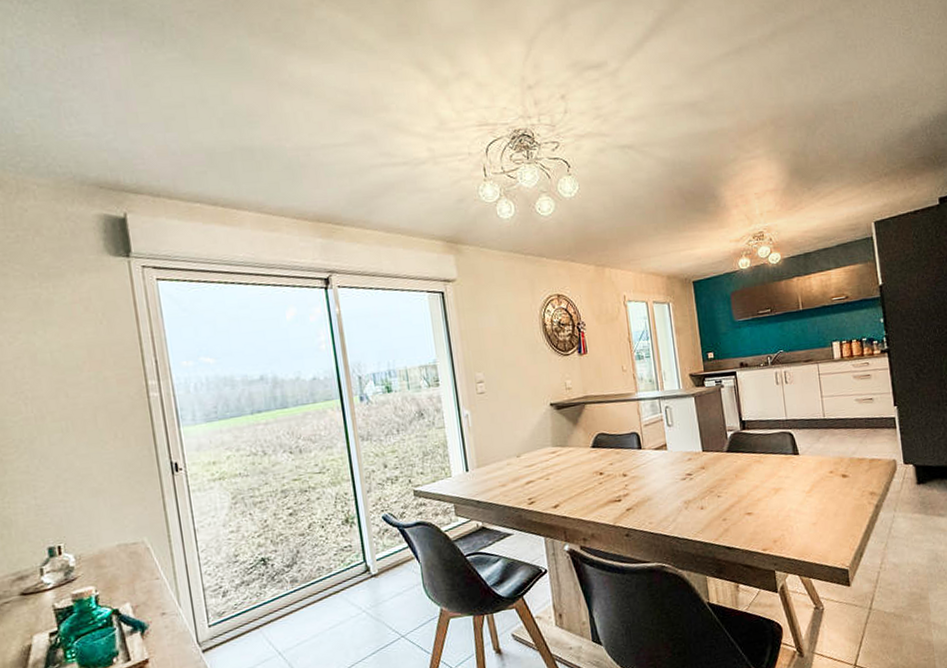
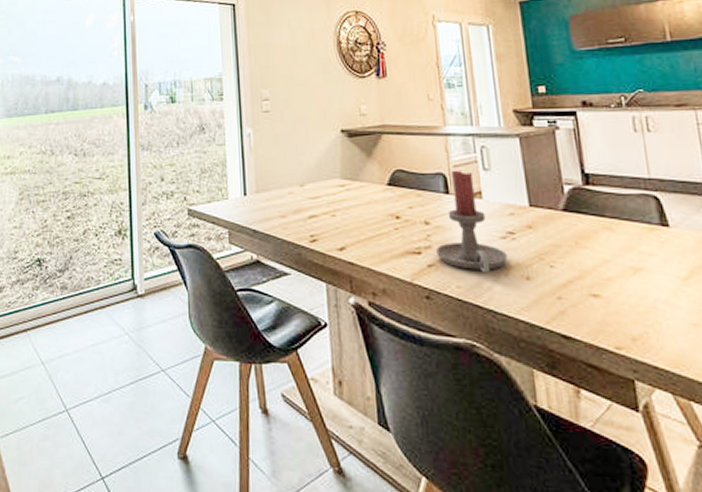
candle holder: none [633,428,688,509] -> present [436,170,508,273]

